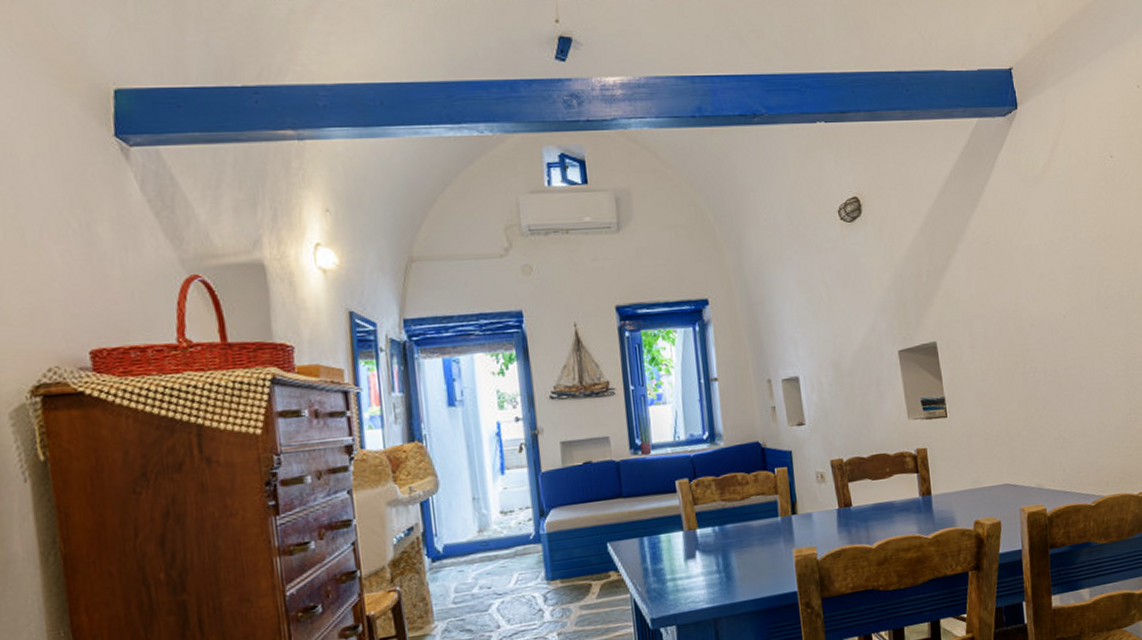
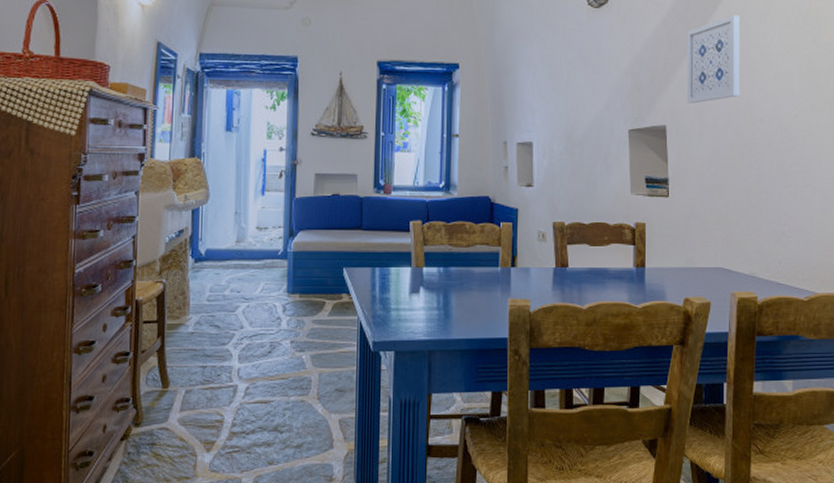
wall art: none [947,215,1008,316] -> present [687,15,741,104]

